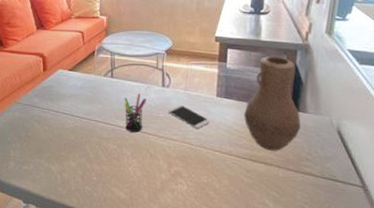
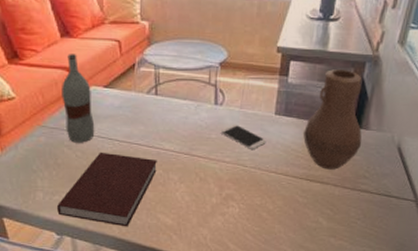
notebook: none [25,126,112,199] -> present [57,152,157,227]
bottle: none [35,43,60,119] -> present [62,54,95,143]
pen holder: present [124,94,146,132] -> none [170,113,196,155]

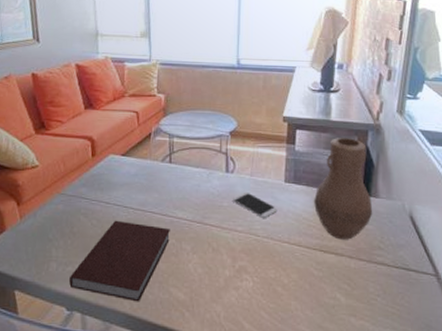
bottle: present [62,54,95,143] -> none [82,124,111,211]

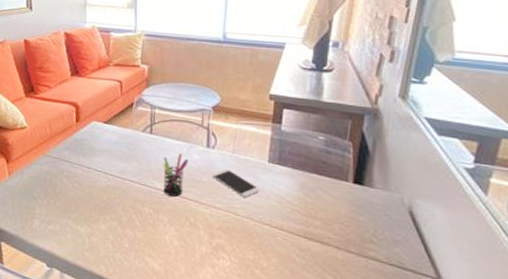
notebook: present [69,220,170,302] -> none [50,185,148,268]
pen holder: none [183,181,208,224] -> present [163,153,188,197]
vase: present [314,138,373,240] -> none [299,120,366,229]

